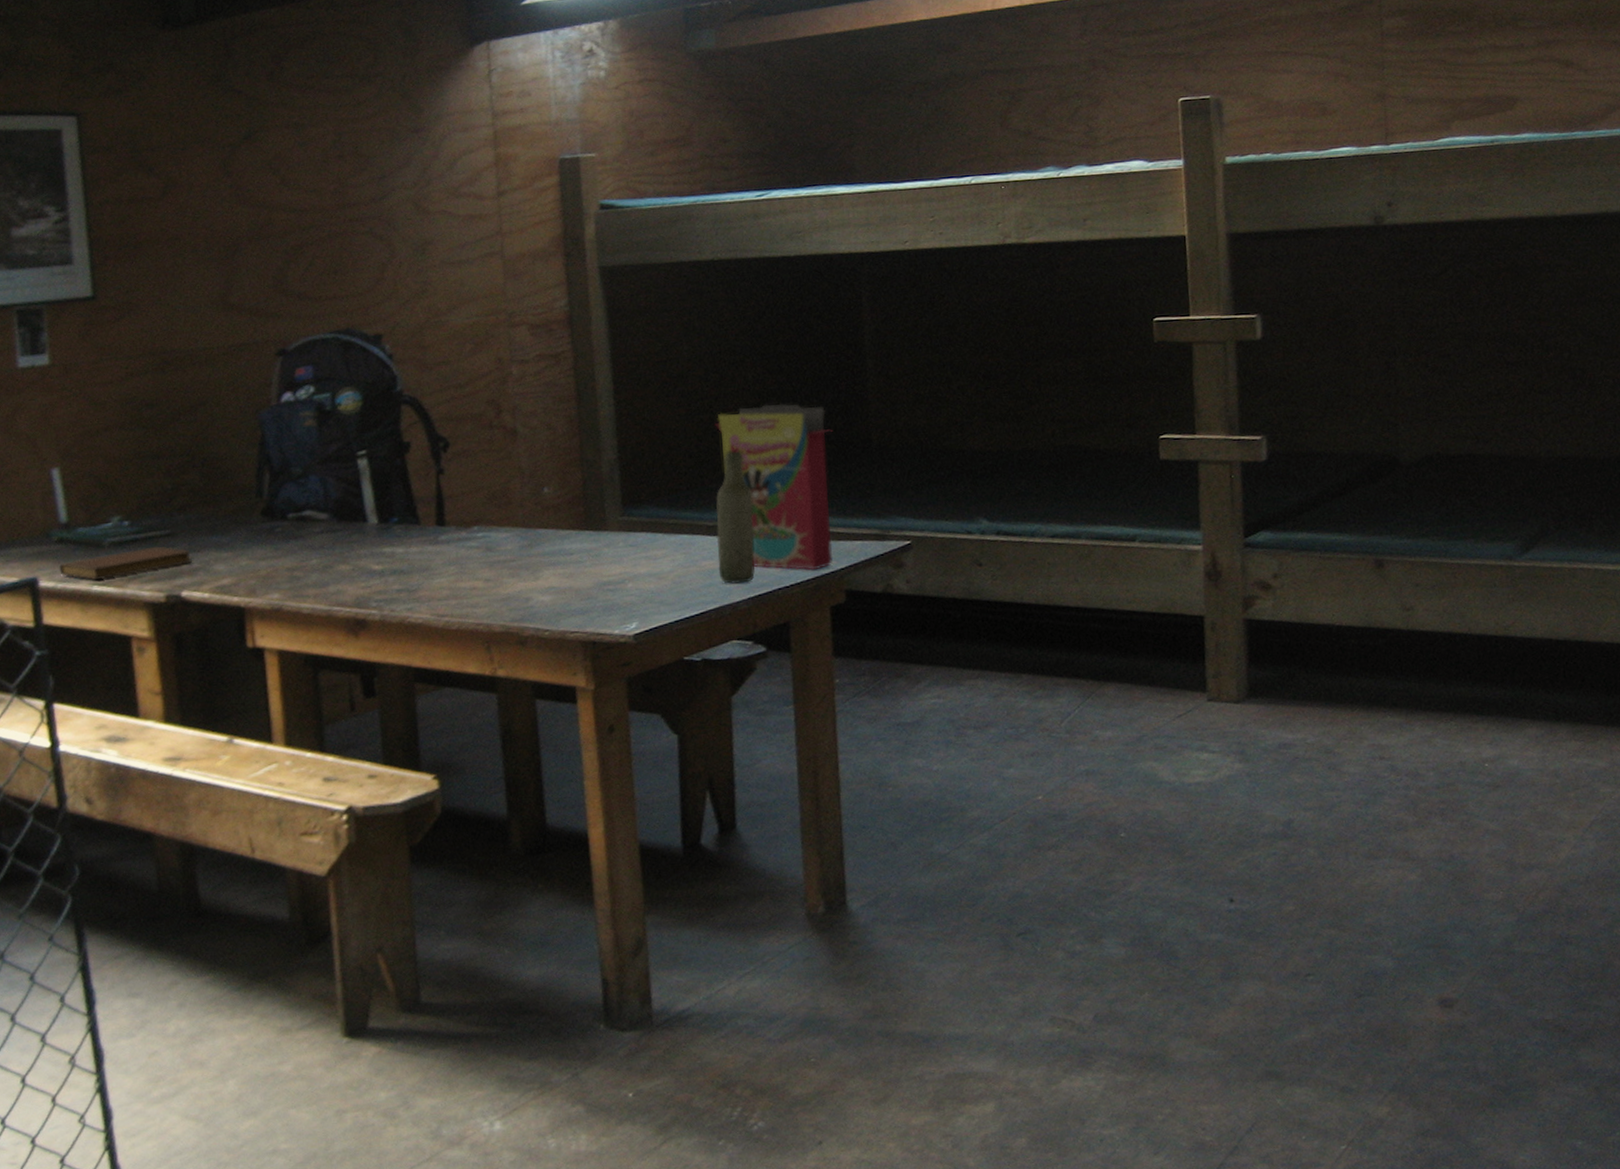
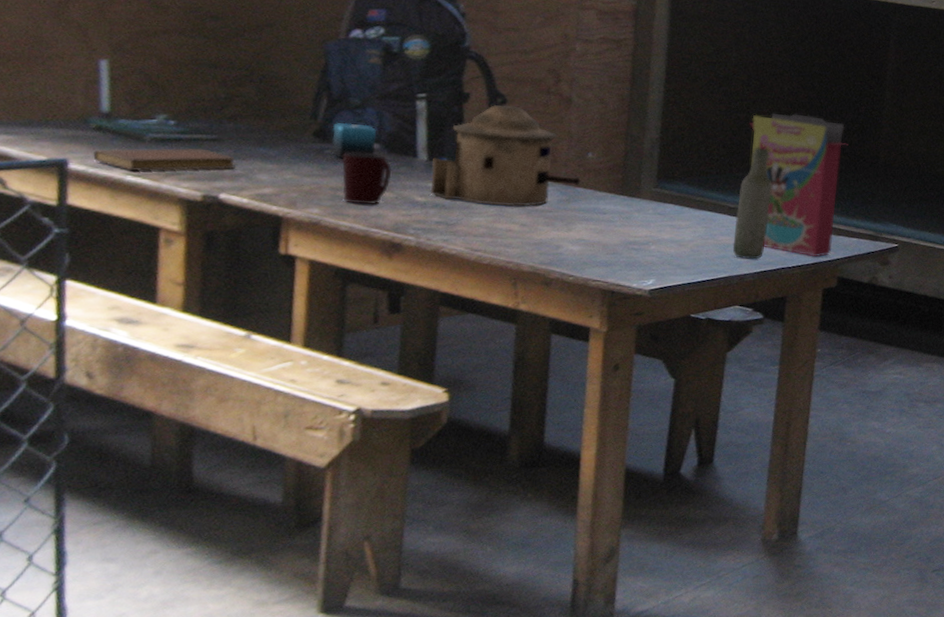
candle: none [279,494,325,535] -> present [331,123,377,158]
mug: none [293,522,345,583] -> present [342,151,392,205]
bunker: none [383,447,540,564] -> present [431,105,581,207]

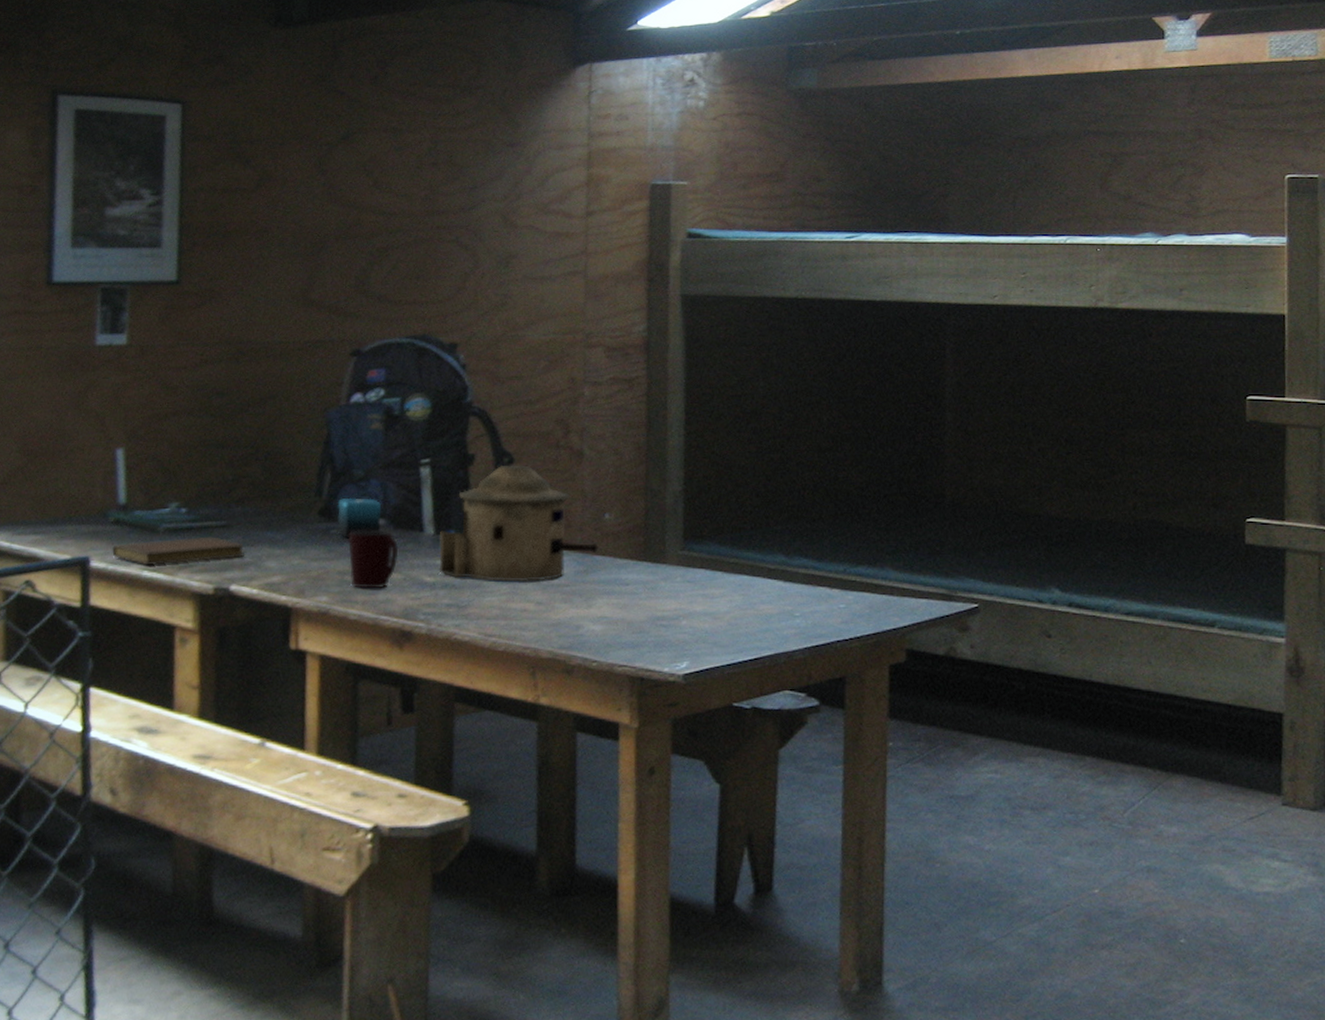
bottle: present [733,147,773,259] -> none [776,493,818,631]
cereal box: present [749,113,849,257] -> none [785,449,906,625]

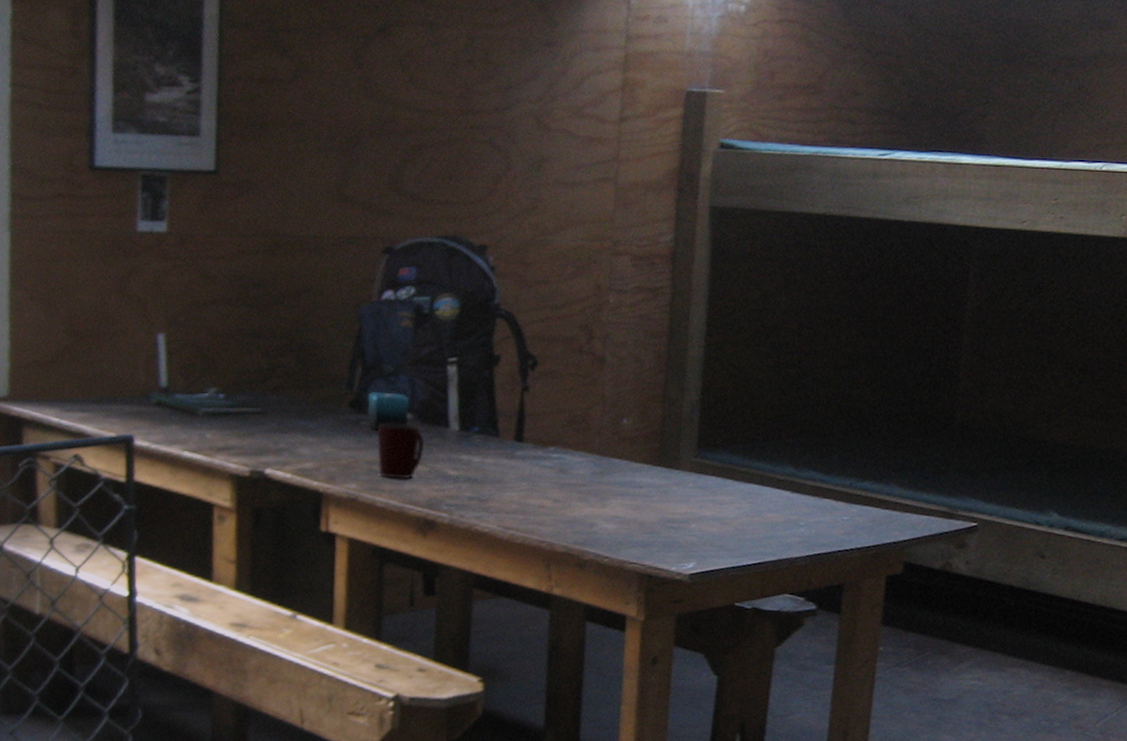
notebook: present [112,536,246,565] -> none [155,422,280,446]
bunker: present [439,465,598,582] -> none [463,367,615,481]

